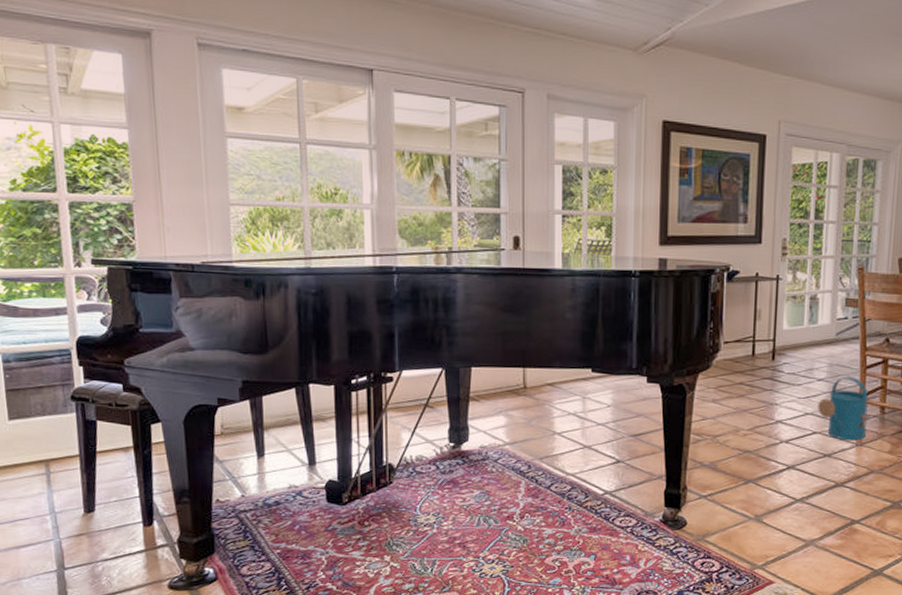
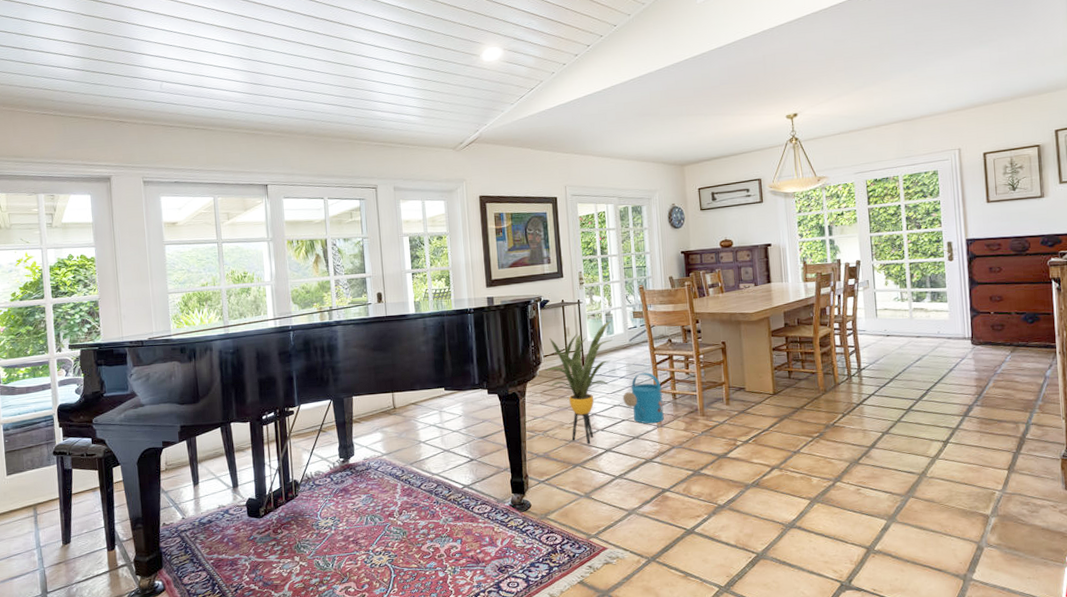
house plant: none [722,307,817,458] -> present [544,321,613,444]

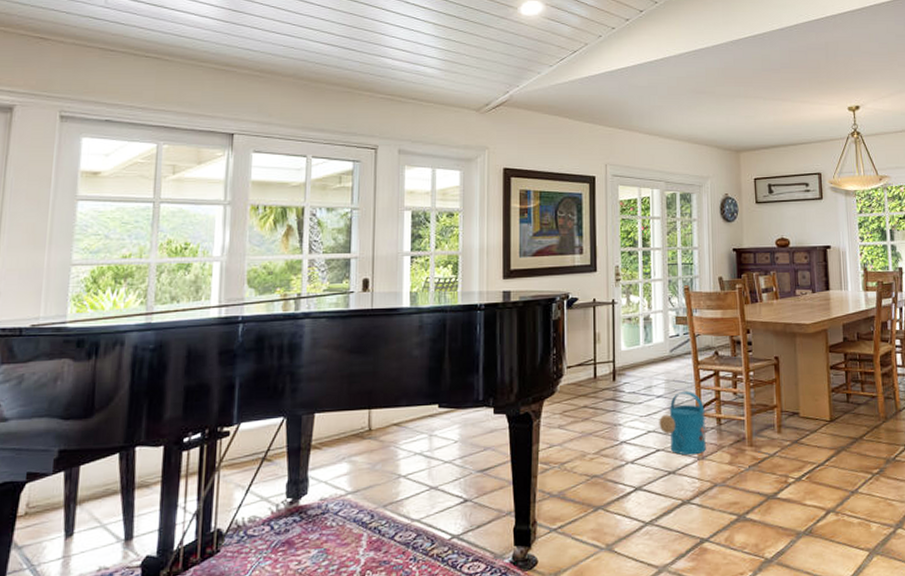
house plant: present [544,321,613,444] -> none [566,327,651,481]

